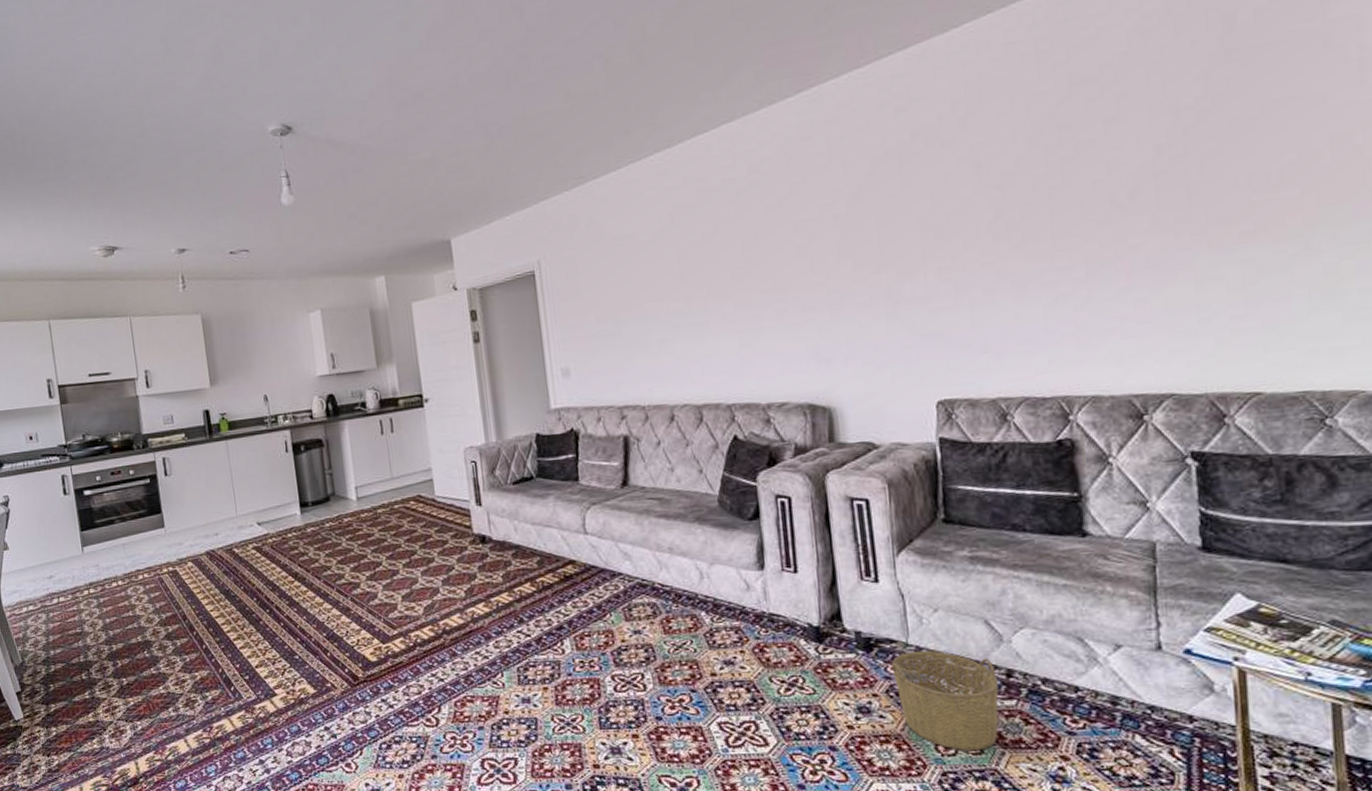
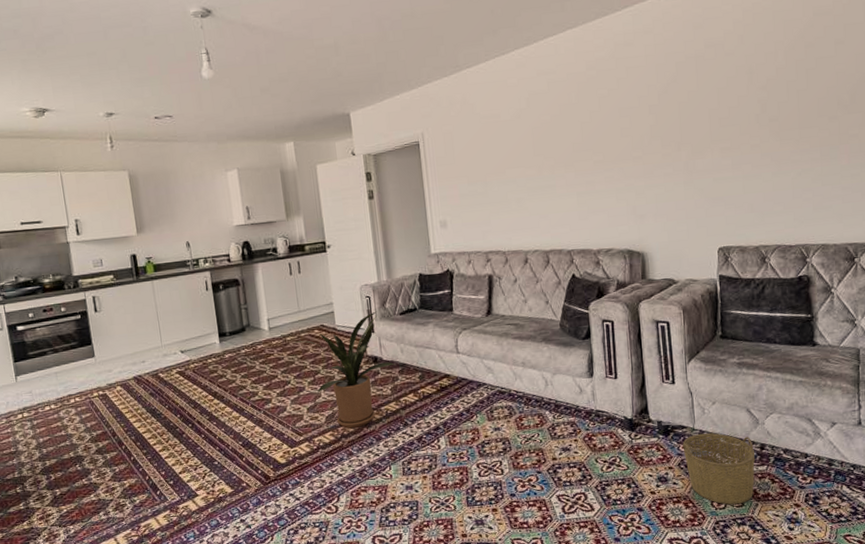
house plant: none [386,479,508,623] -> present [294,311,396,429]

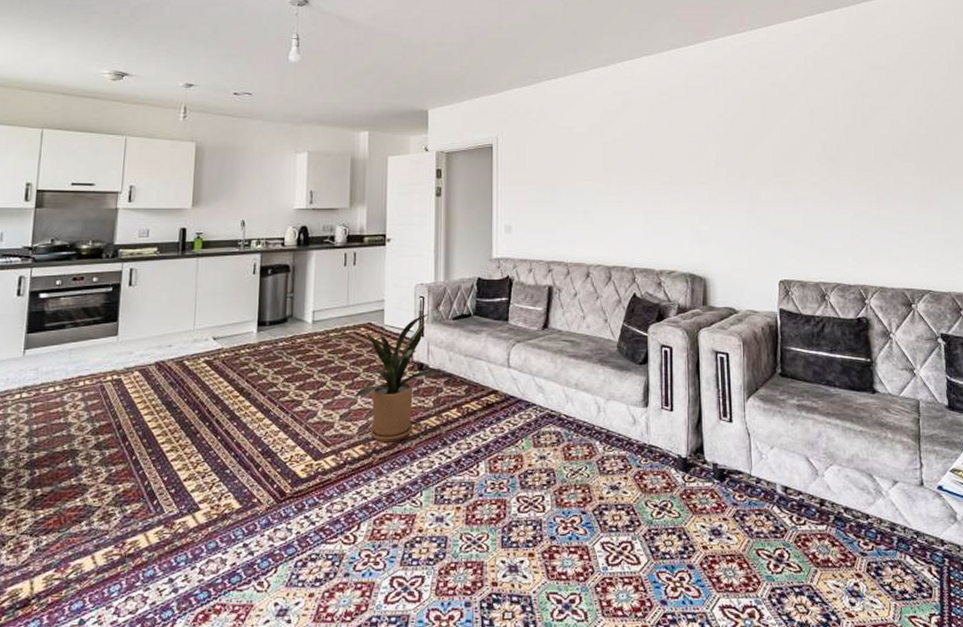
basket: present [682,433,756,505] -> none [738,481,815,570]

